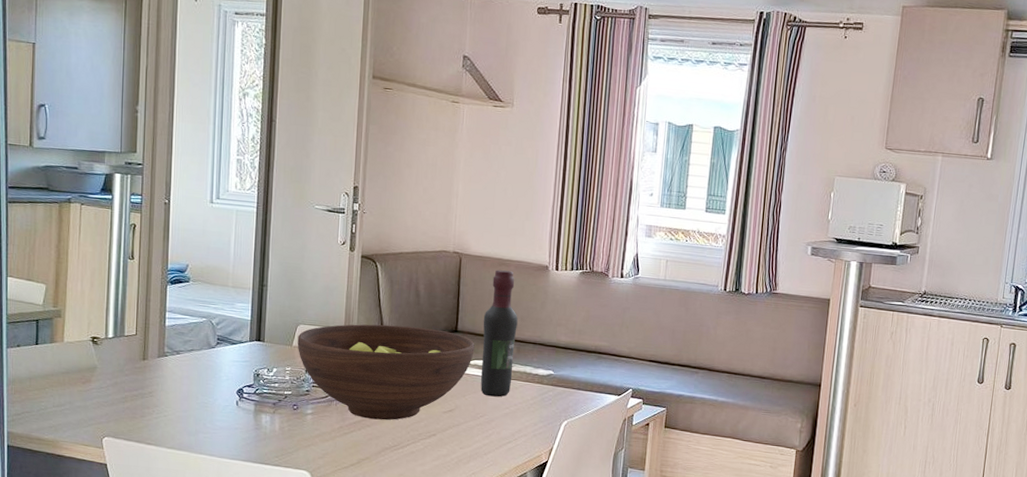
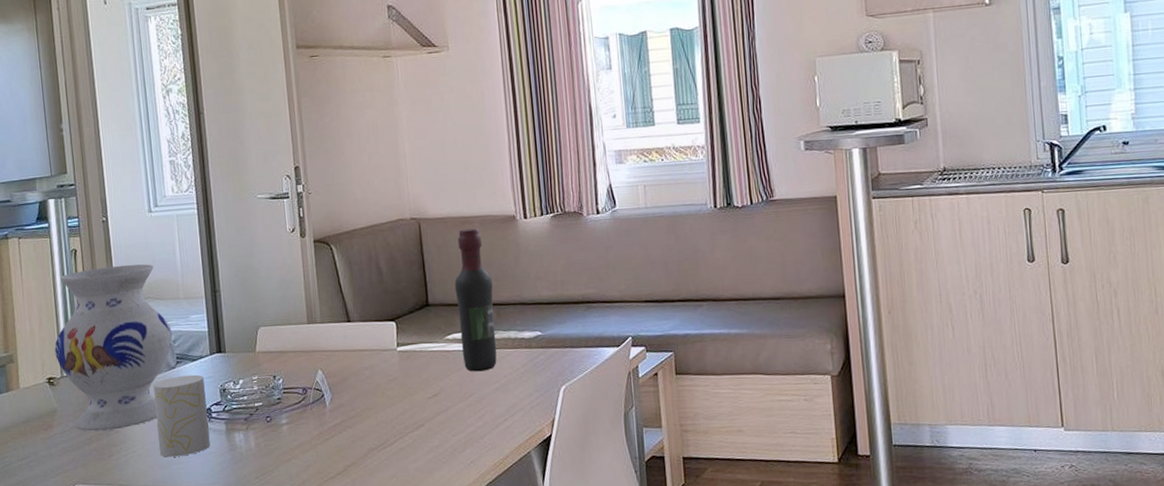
vase: none [102,244,216,394] -> present [54,264,173,432]
cup: none [189,355,240,427] -> present [153,374,210,457]
fruit bowl: present [297,324,475,421] -> none [259,307,451,419]

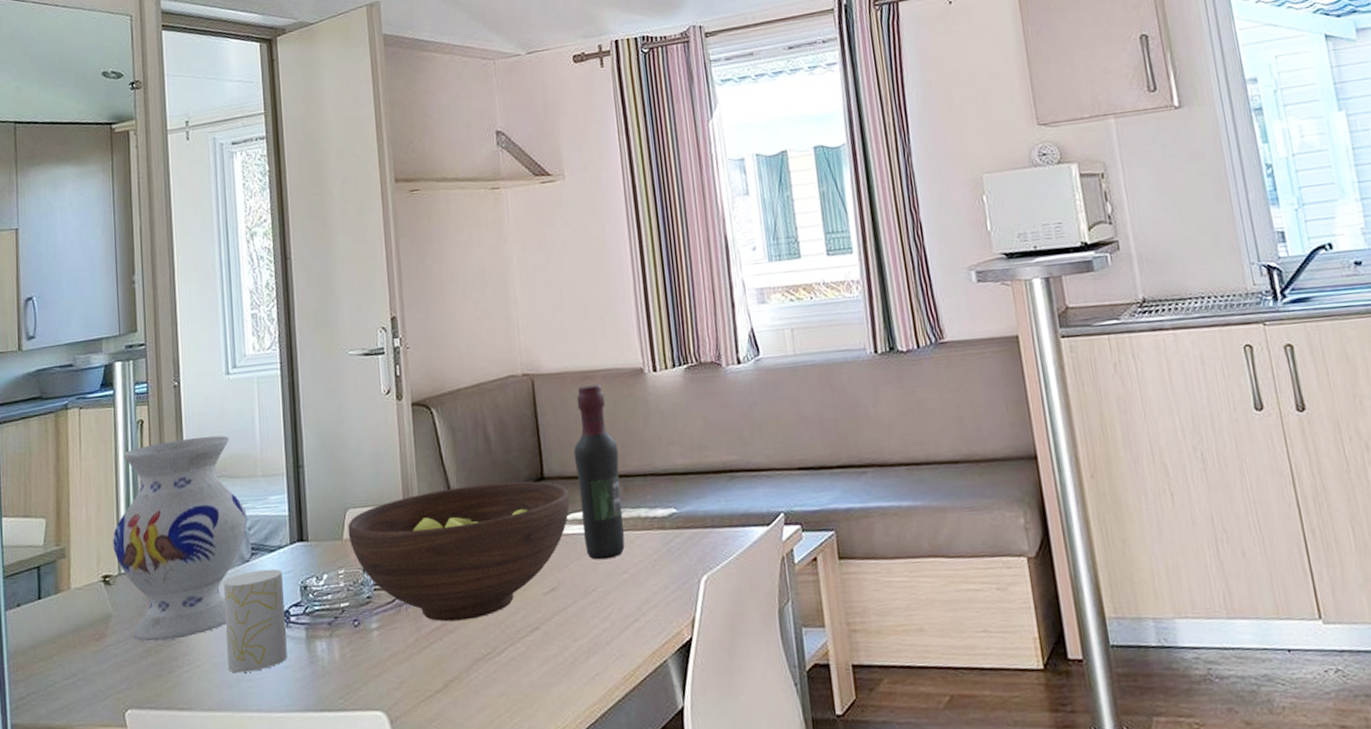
fruit bowl: none [259,307,451,419] -> present [348,481,570,622]

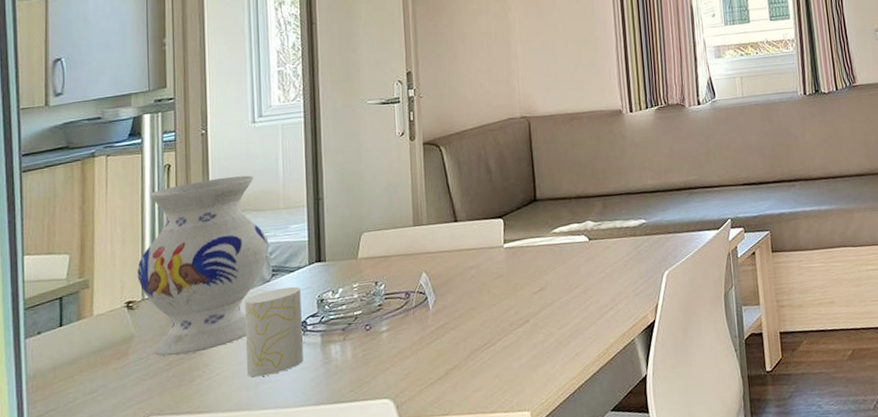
fruit bowl: present [348,481,570,622] -> none [362,202,558,321]
wine bottle: present [573,384,625,560] -> none [562,123,603,264]

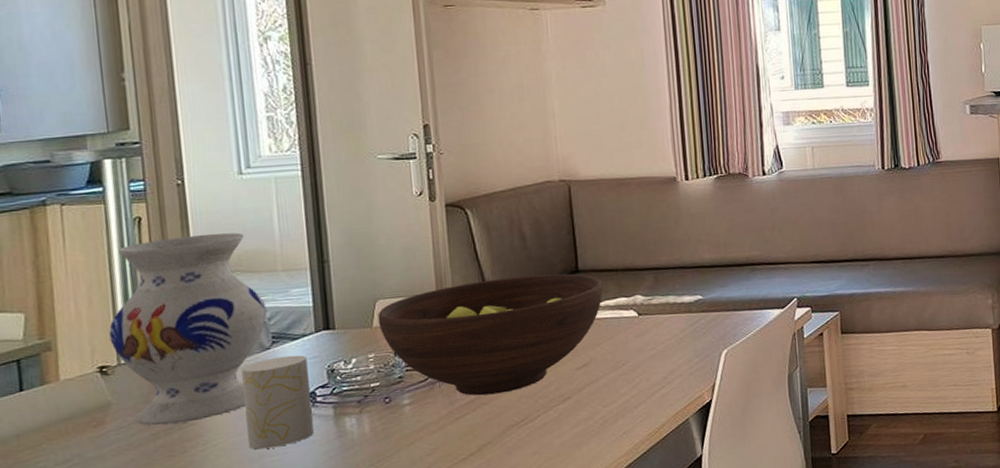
fruit bowl: none [362,202,558,321] -> present [377,273,603,396]

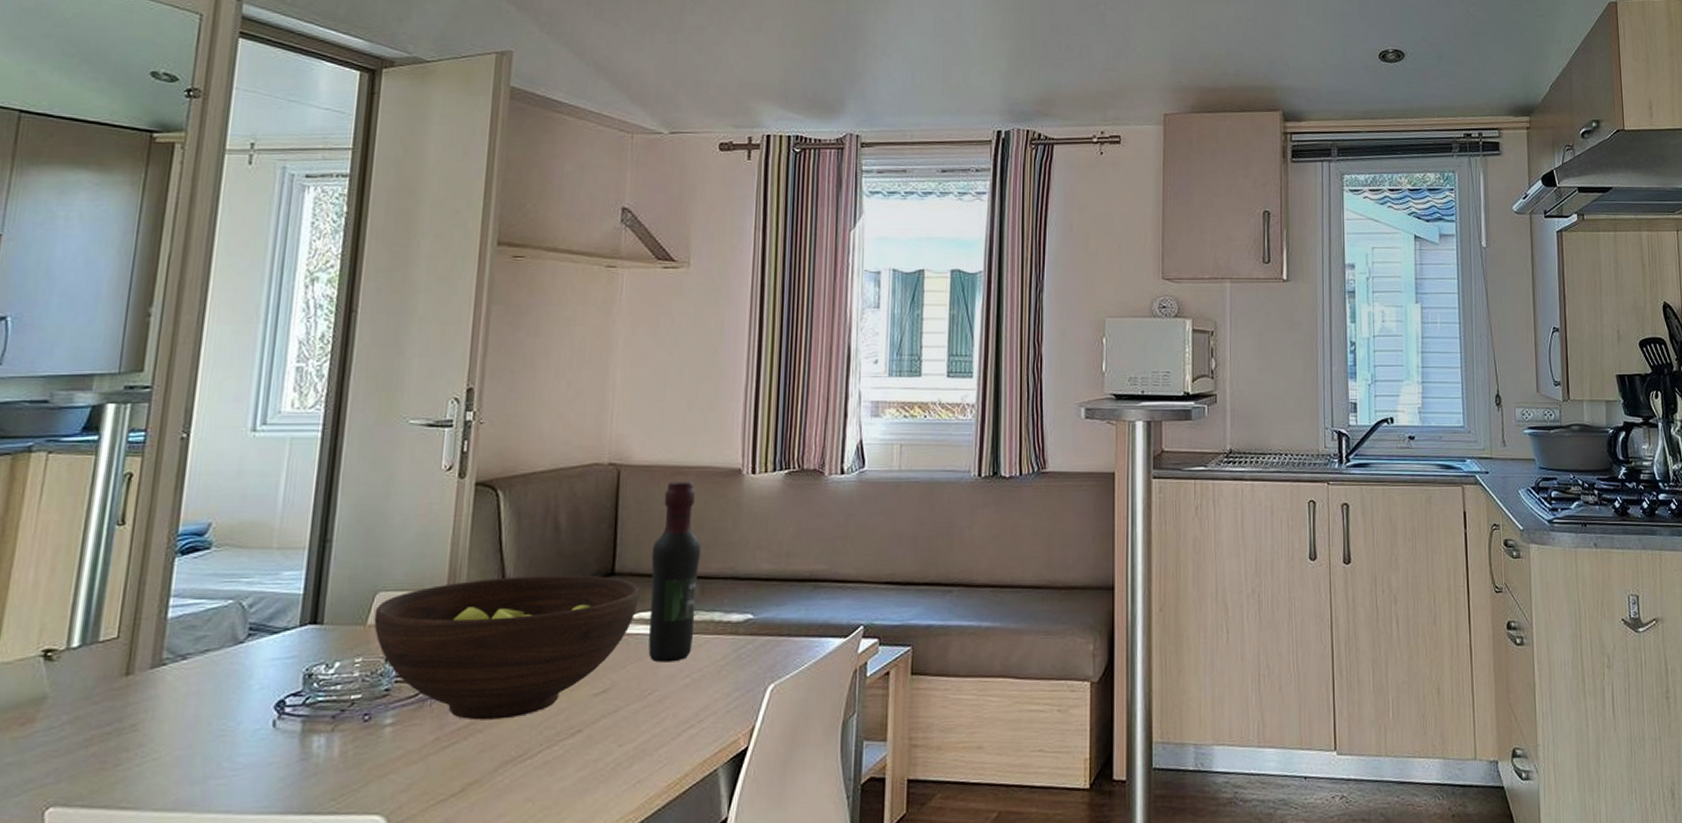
vase: present [109,232,267,426] -> none [64,498,250,729]
cup: present [241,355,314,450] -> none [193,652,284,769]
wine bottle: none [607,190,654,340] -> present [648,481,701,663]

